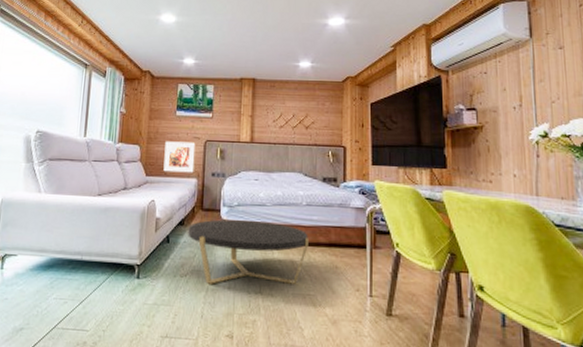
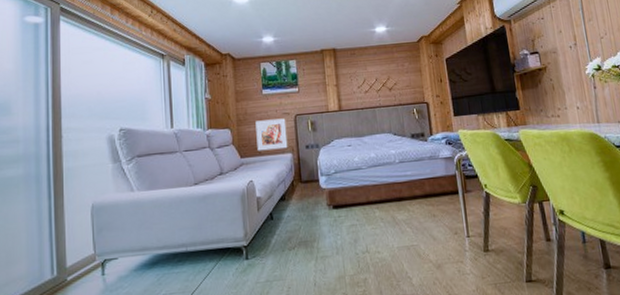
coffee table: present [188,219,308,284] -> none [290,183,406,253]

